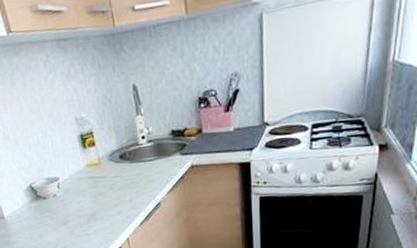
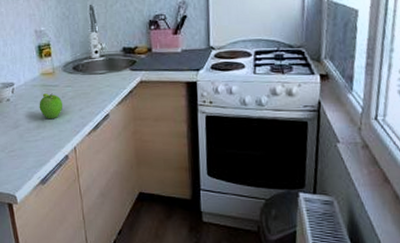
fruit: none [87,185,113,213] -> present [39,93,63,120]

